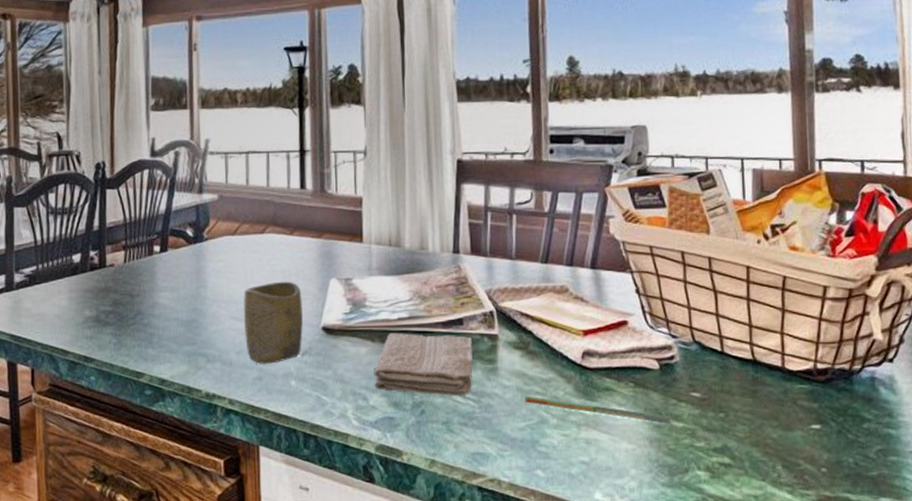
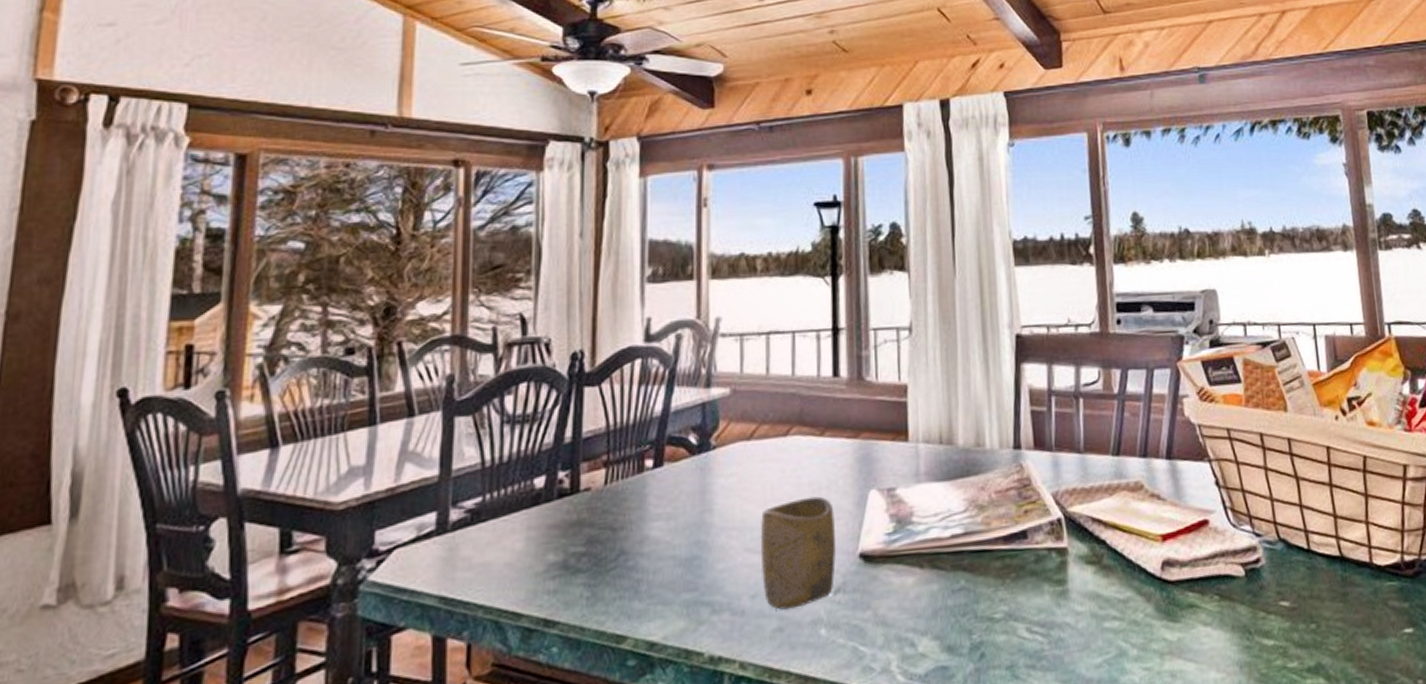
washcloth: present [374,333,473,397] -> none [923,552,1040,632]
pen: present [524,395,671,424] -> none [1100,622,1261,643]

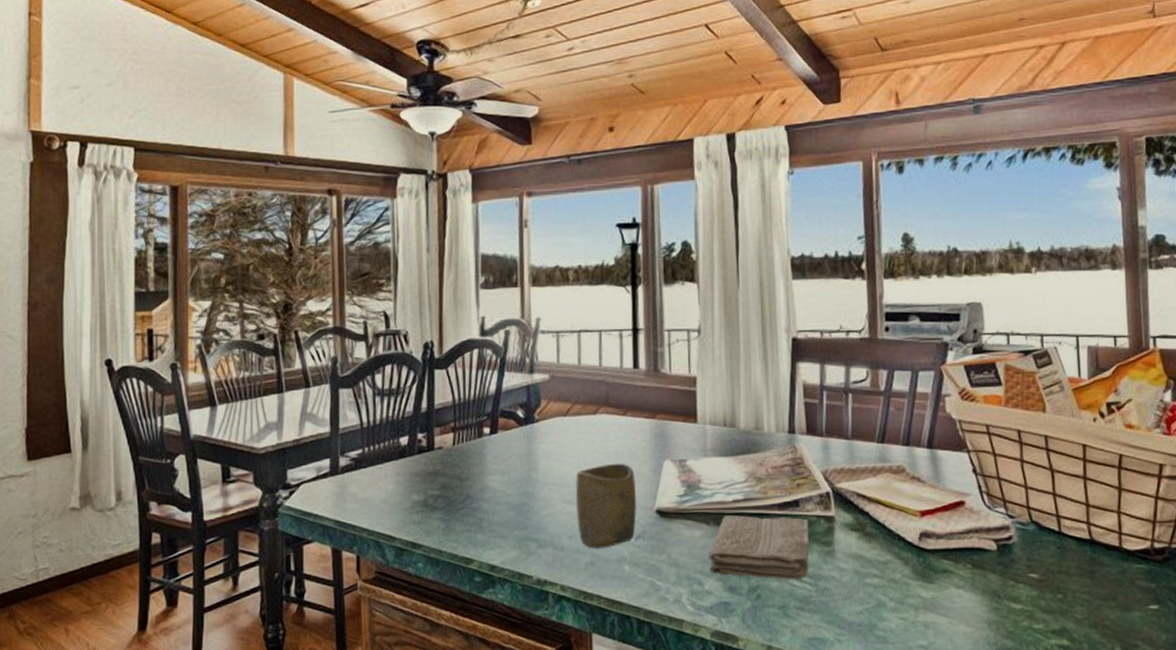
washcloth: none [923,552,1040,632] -> present [709,515,810,580]

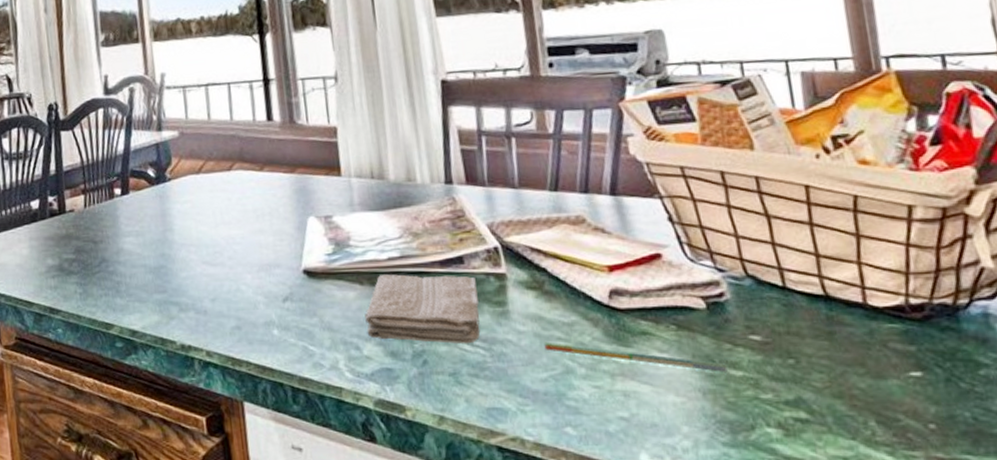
cup: present [575,463,637,549] -> none [214,221,282,312]
pen: none [862,578,1010,606] -> present [544,342,728,372]

